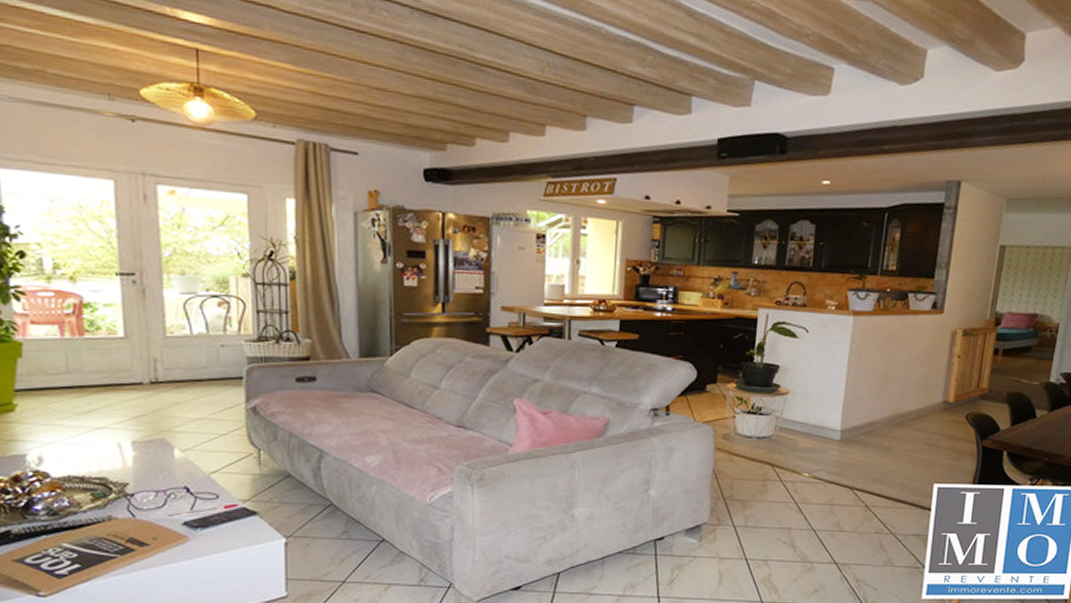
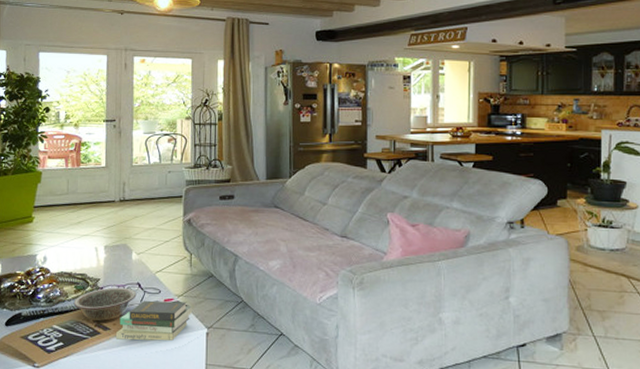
decorative bowl: none [90,493,185,539] -> present [73,287,137,324]
books: none [157,507,265,557] -> present [115,300,193,341]

